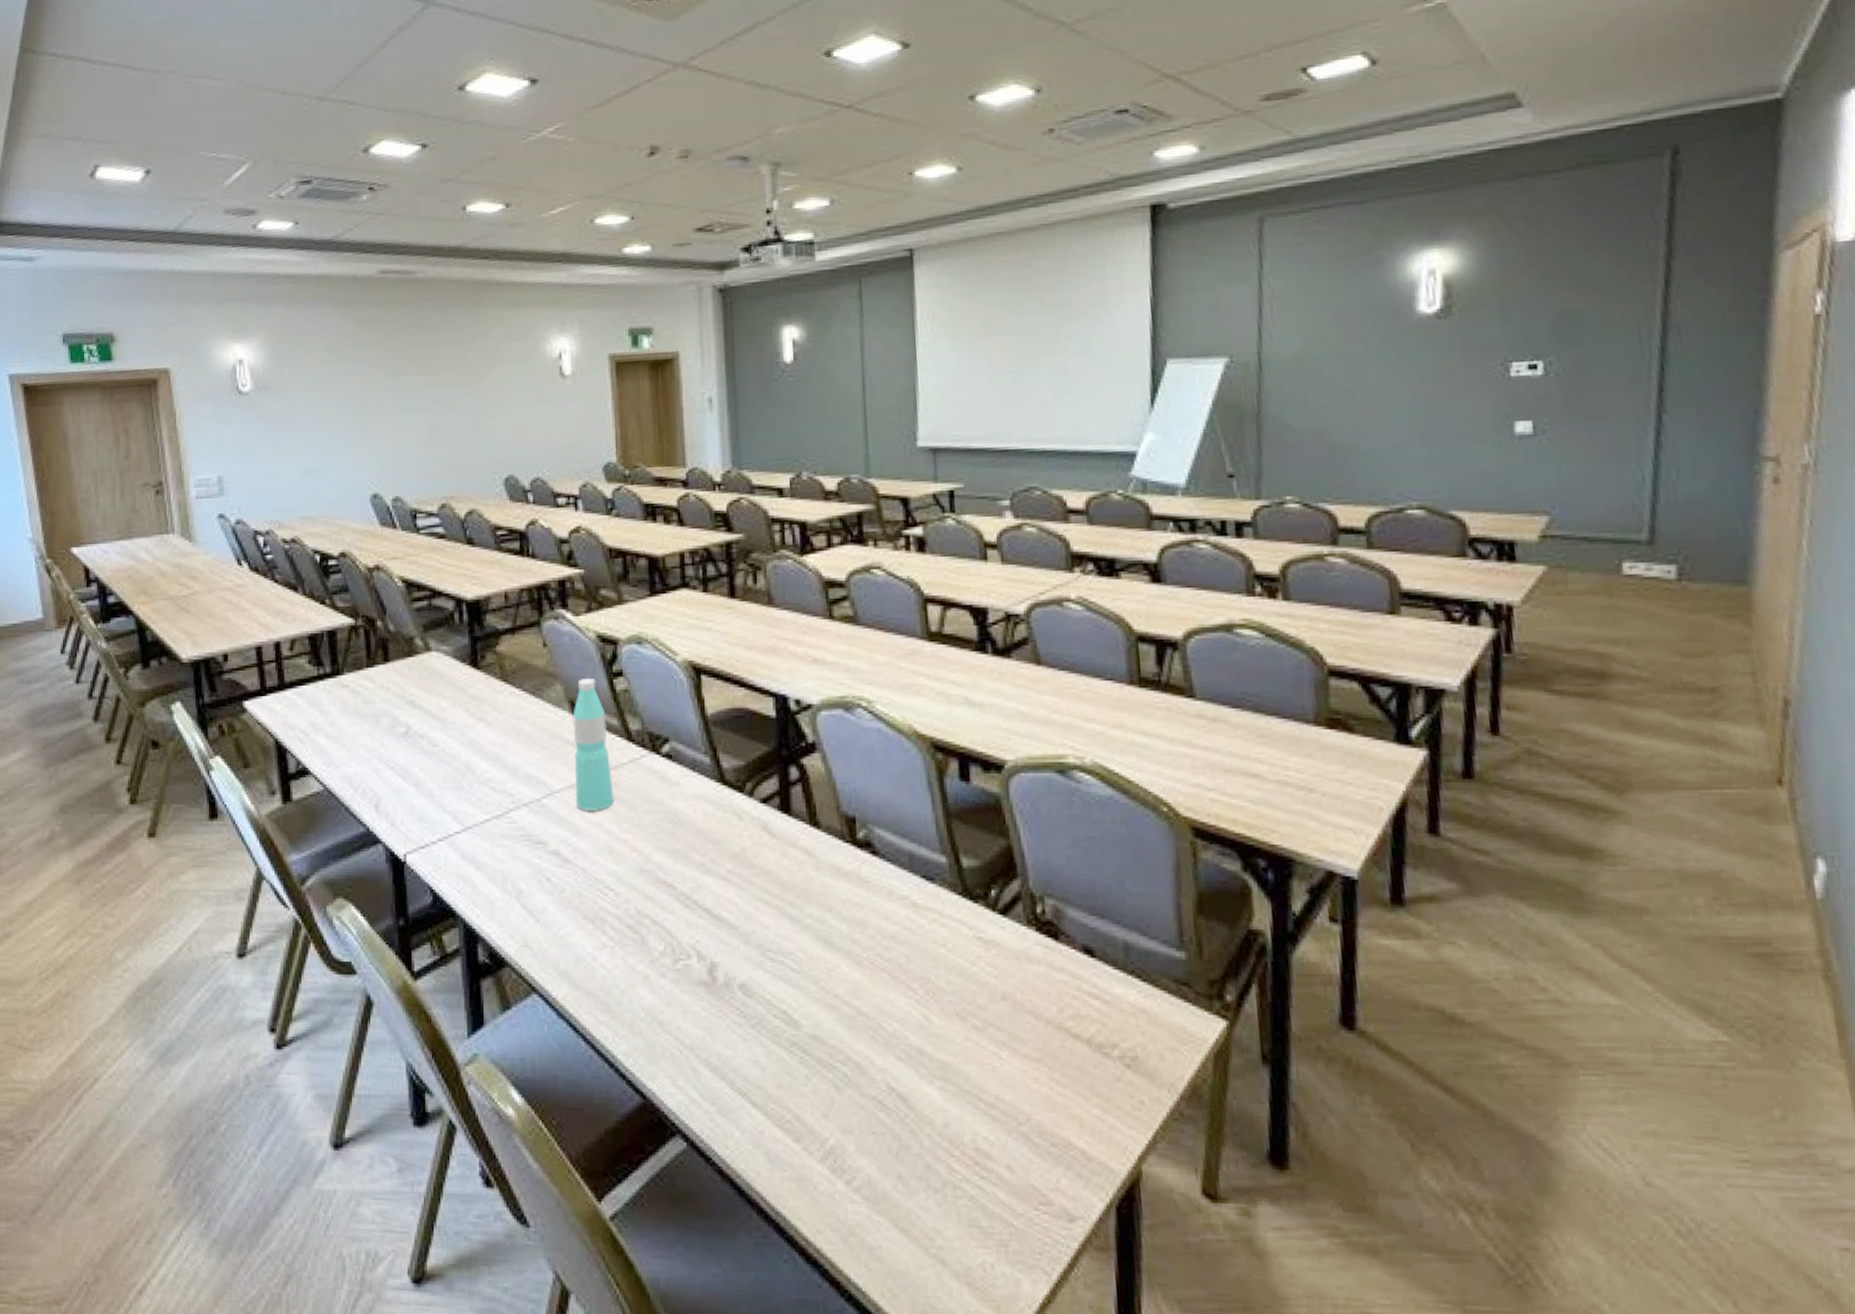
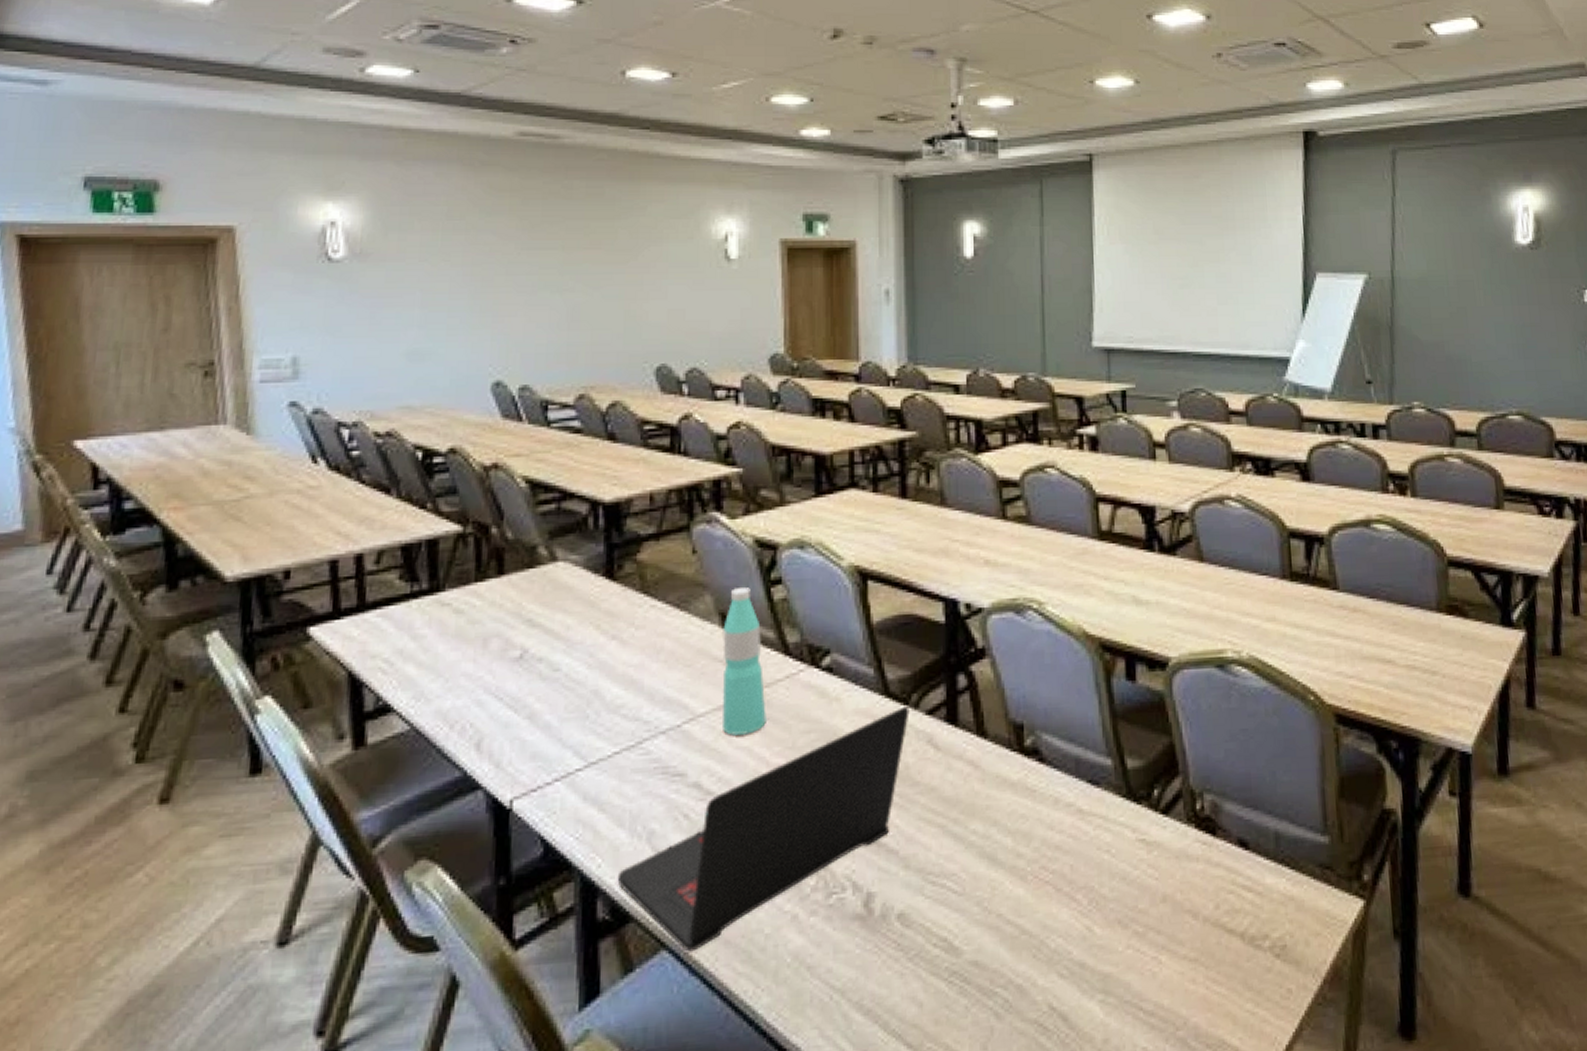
laptop: none [493,794,745,998] -> present [617,707,910,952]

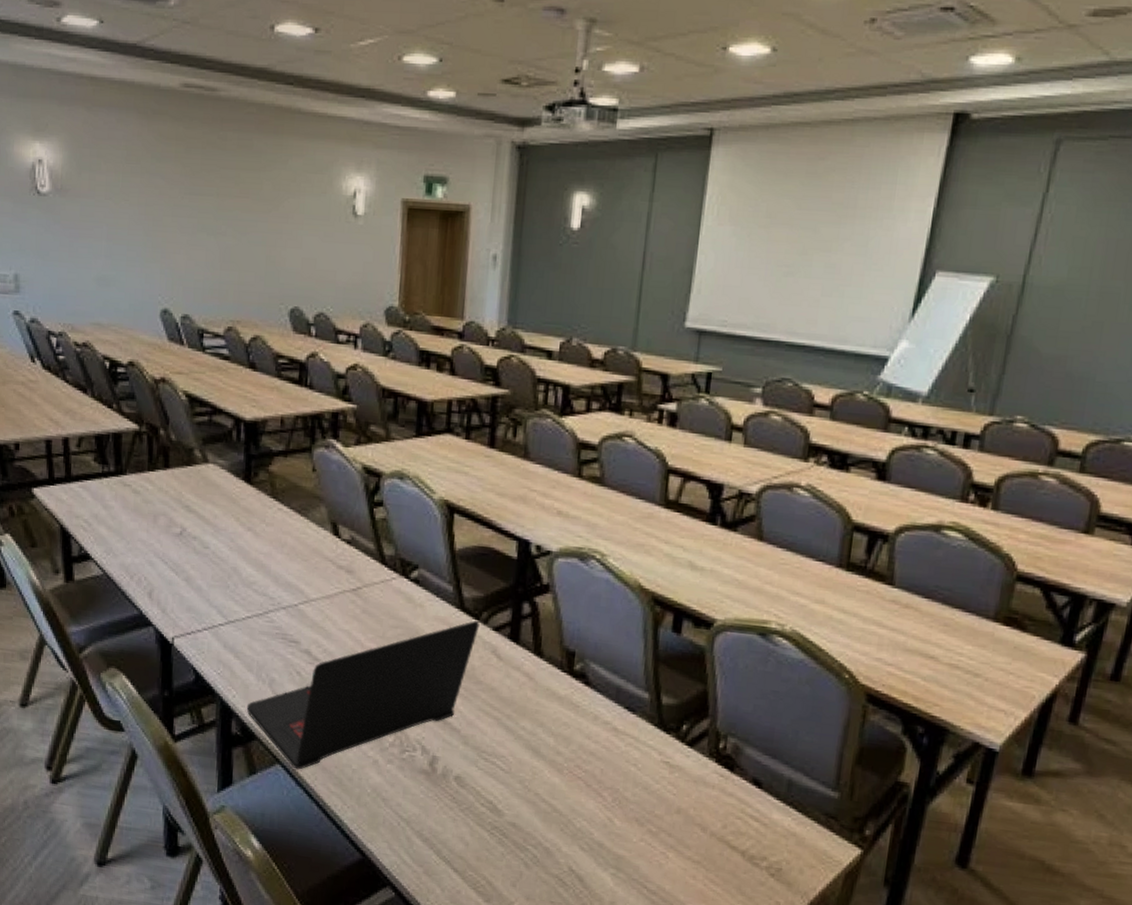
water bottle: present [723,588,766,736] -> none [329,504,364,621]

